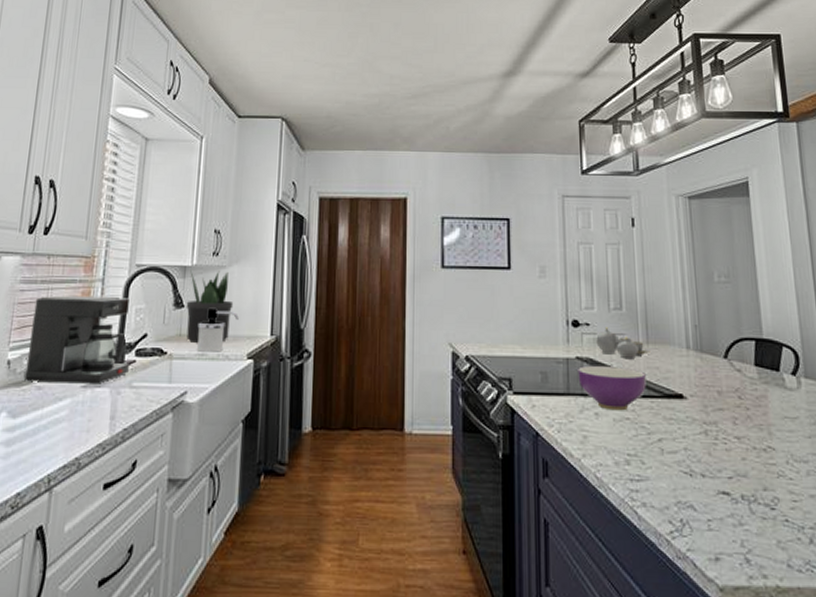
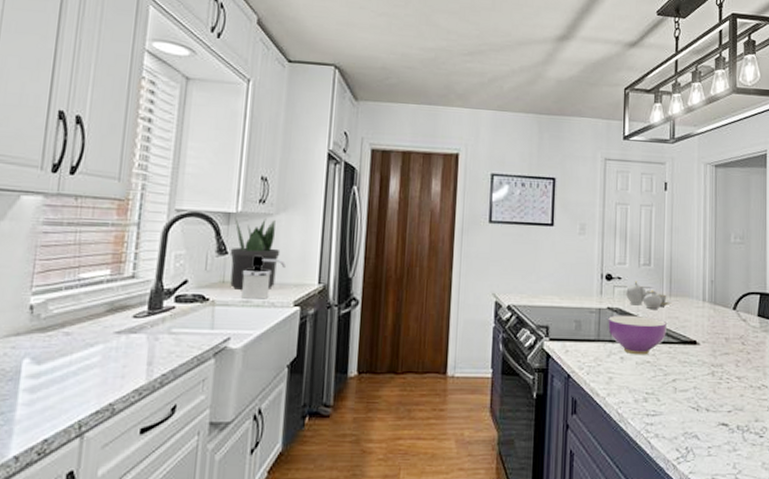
coffee maker: present [24,295,129,384] -> none [50,239,168,330]

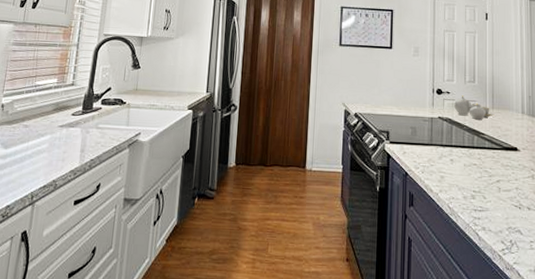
planter: present [230,217,281,290] -> none [141,40,179,96]
soap dispenser: present [241,256,286,301] -> none [149,70,182,105]
bowl: present [608,314,667,355] -> none [439,123,490,159]

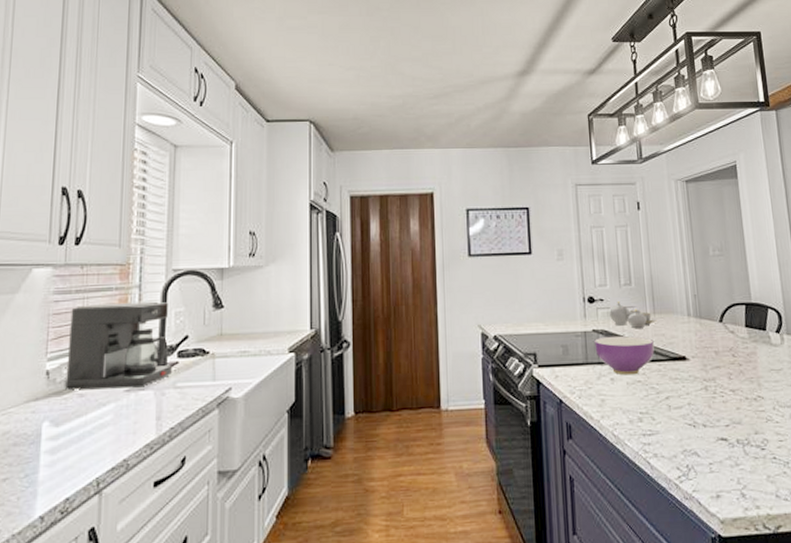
coffee maker: none [14,56,98,125] -> present [65,301,172,389]
bowl: none [439,123,490,159] -> present [594,335,655,375]

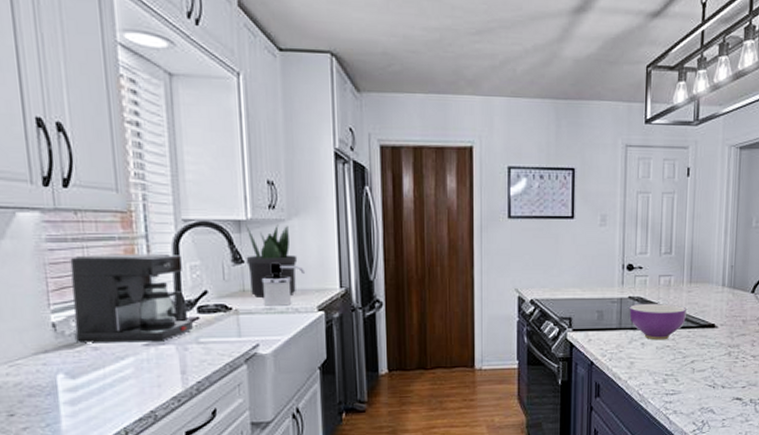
planter: none [225,271,272,341] -> present [245,224,298,298]
soap dispenser: none [238,307,278,351] -> present [261,263,305,308]
tea set: present [609,301,657,328] -> none [647,270,692,296]

